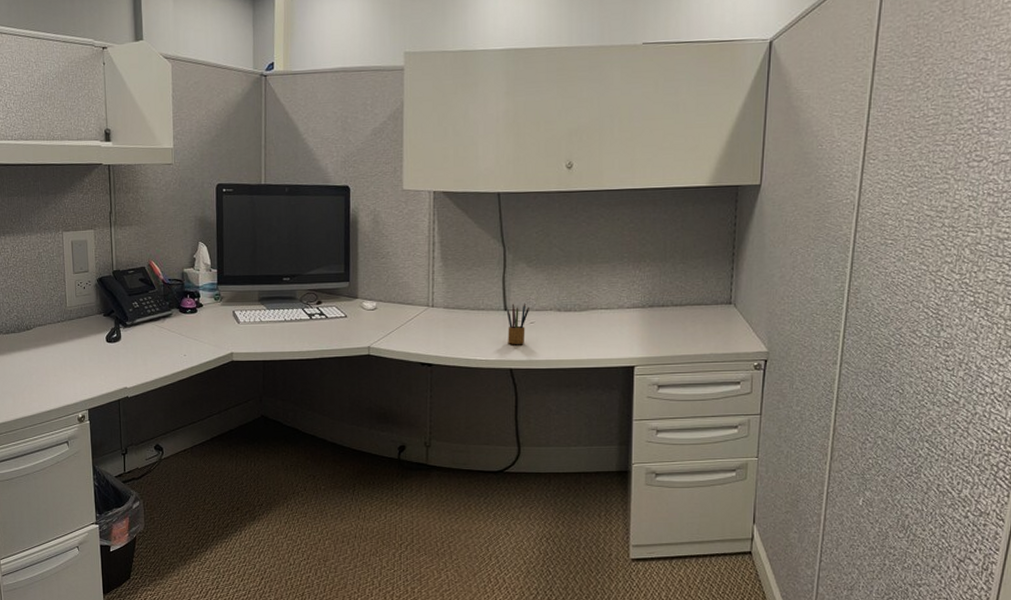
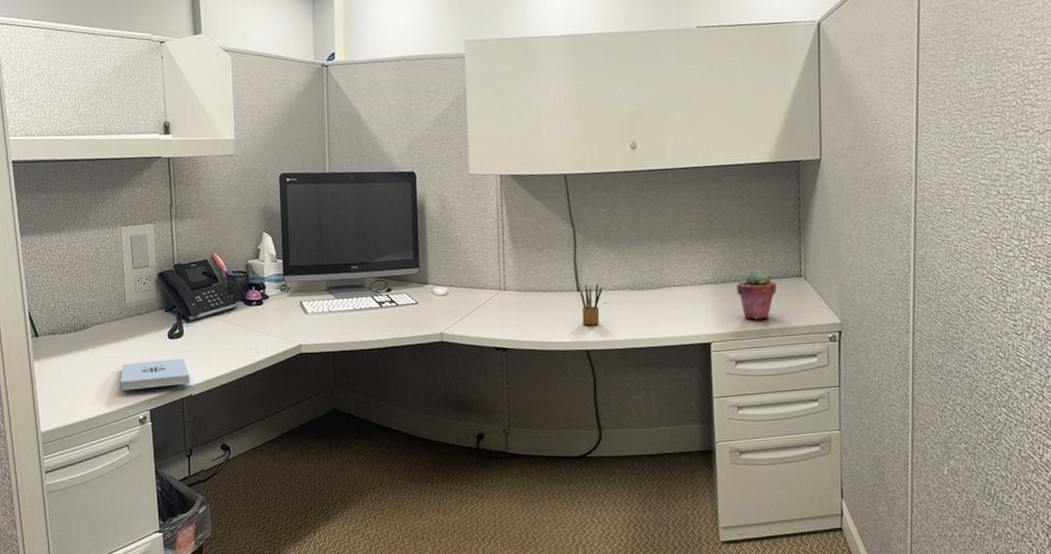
notepad: none [61,361,127,390] -> present [120,358,190,390]
potted succulent: none [664,294,705,346] -> present [736,269,776,320]

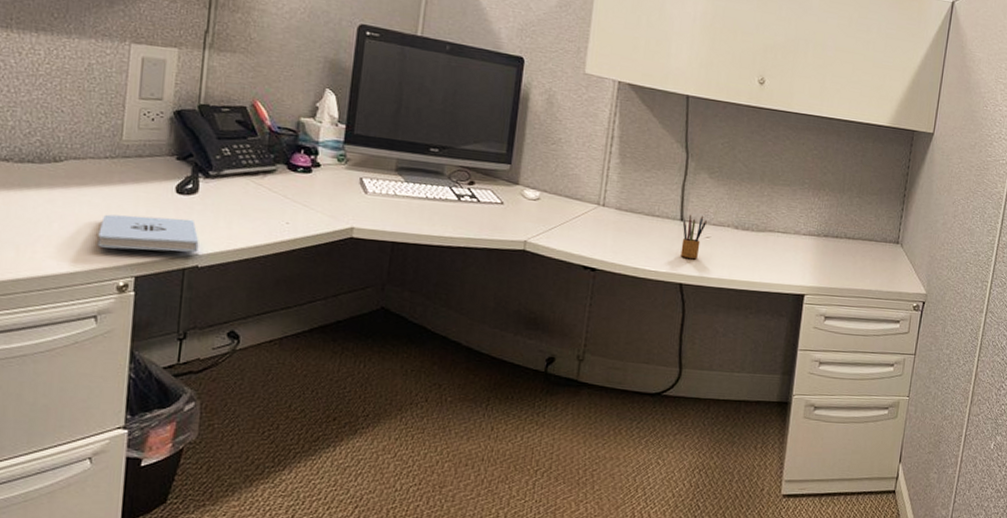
potted succulent: present [736,269,776,320] -> none [837,229,875,279]

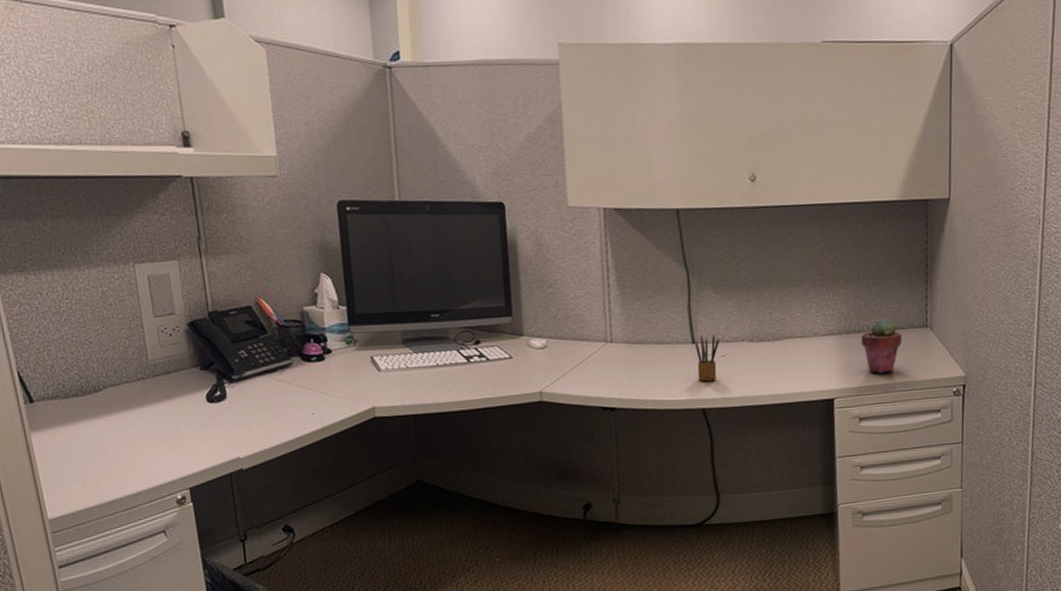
notepad: present [97,214,199,253] -> none [148,425,239,466]
potted succulent: none [837,229,875,279] -> present [861,318,902,374]

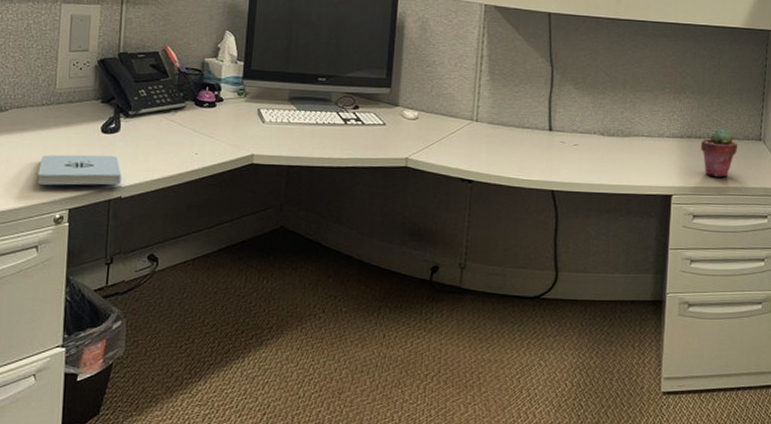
notepad: none [148,425,239,466] -> present [37,154,122,186]
pencil box: present [694,334,719,381] -> none [551,124,574,166]

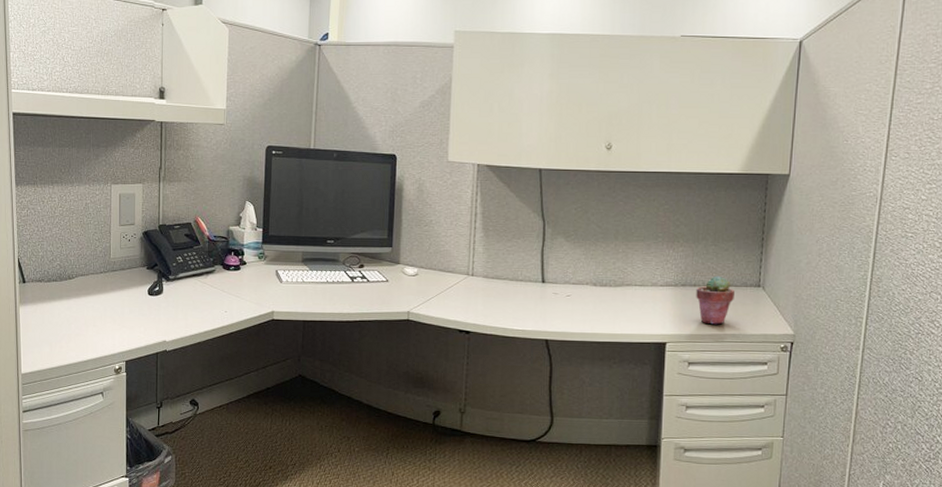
notepad: present [37,154,122,186] -> none [100,314,166,341]

